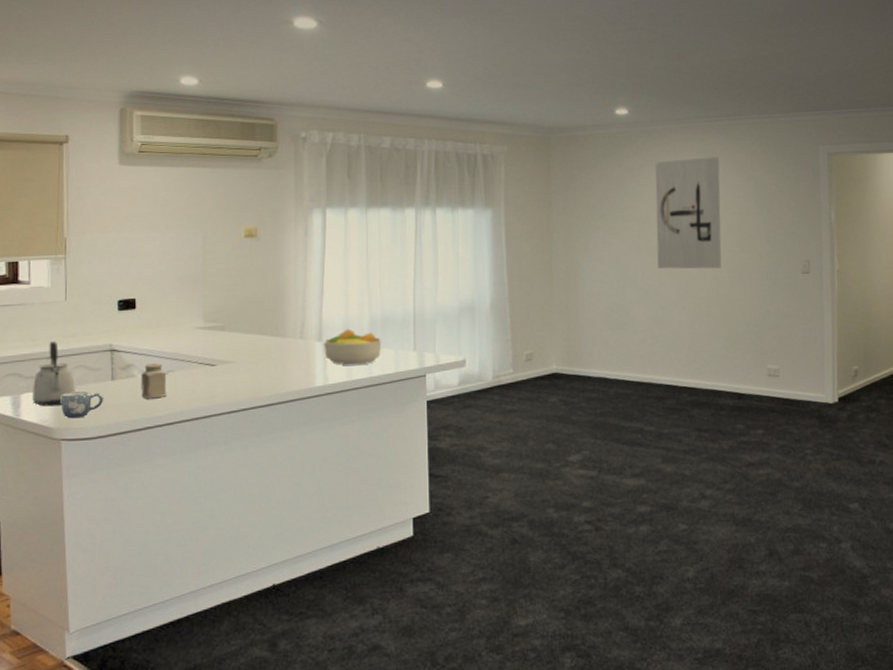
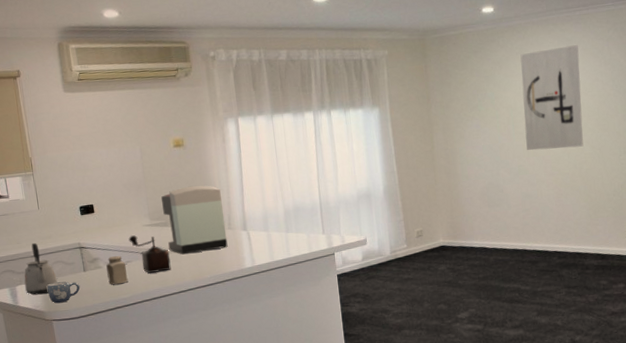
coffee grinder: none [174,339,223,387] -> present [128,235,171,273]
coffee maker: none [222,284,297,366] -> present [161,185,228,255]
fruit bowl: present [324,328,382,365] -> none [248,218,296,249]

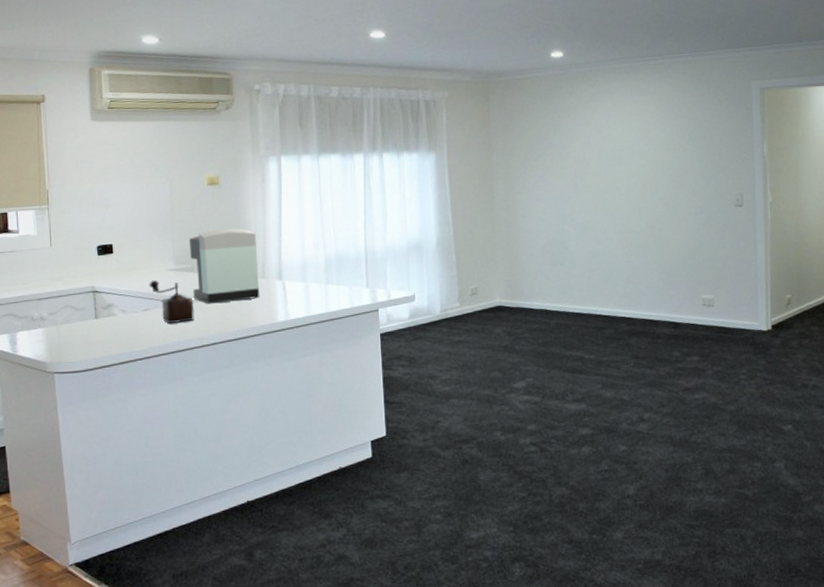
kettle: present [24,242,58,295] -> none [27,284,64,343]
mug: present [47,281,80,304] -> none [51,329,89,354]
salt shaker: present [106,255,128,285] -> none [121,302,145,335]
wall art: present [520,45,584,151] -> none [590,95,657,206]

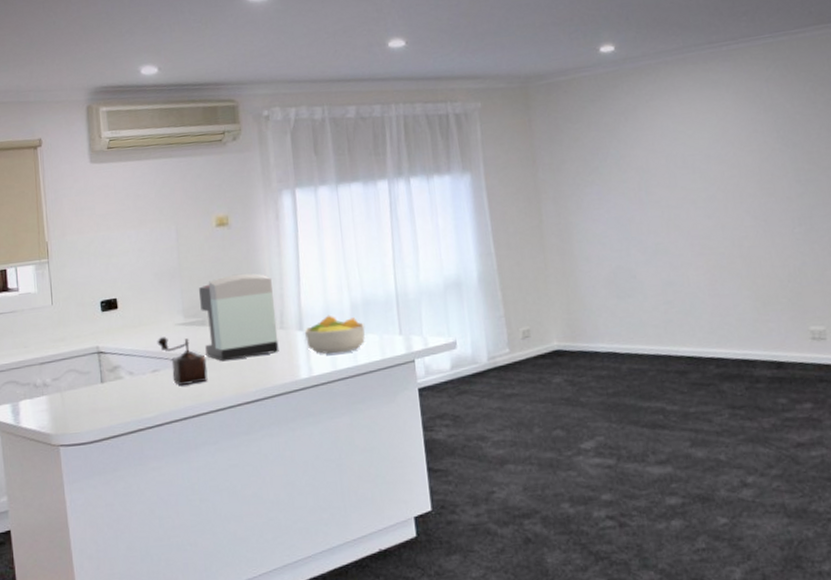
fruit bowl: none [284,268,337,302] -> present [305,315,365,354]

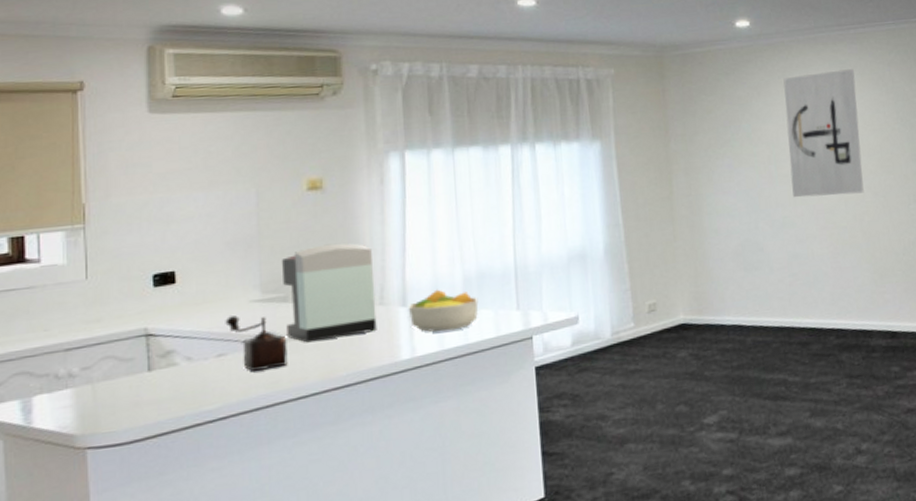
wall art: none [651,88,743,224] -> present [783,69,864,198]

